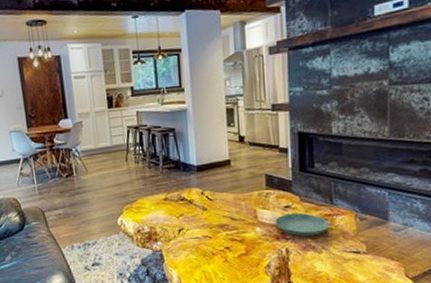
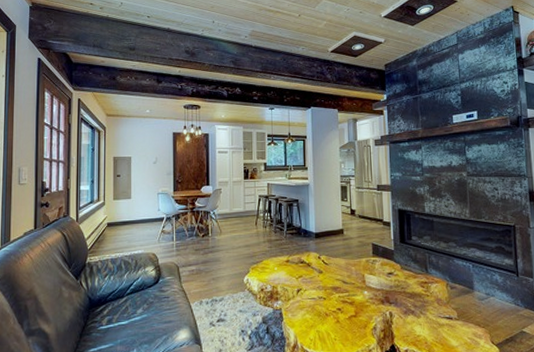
saucer: present [275,213,330,236] -> none [380,279,426,301]

